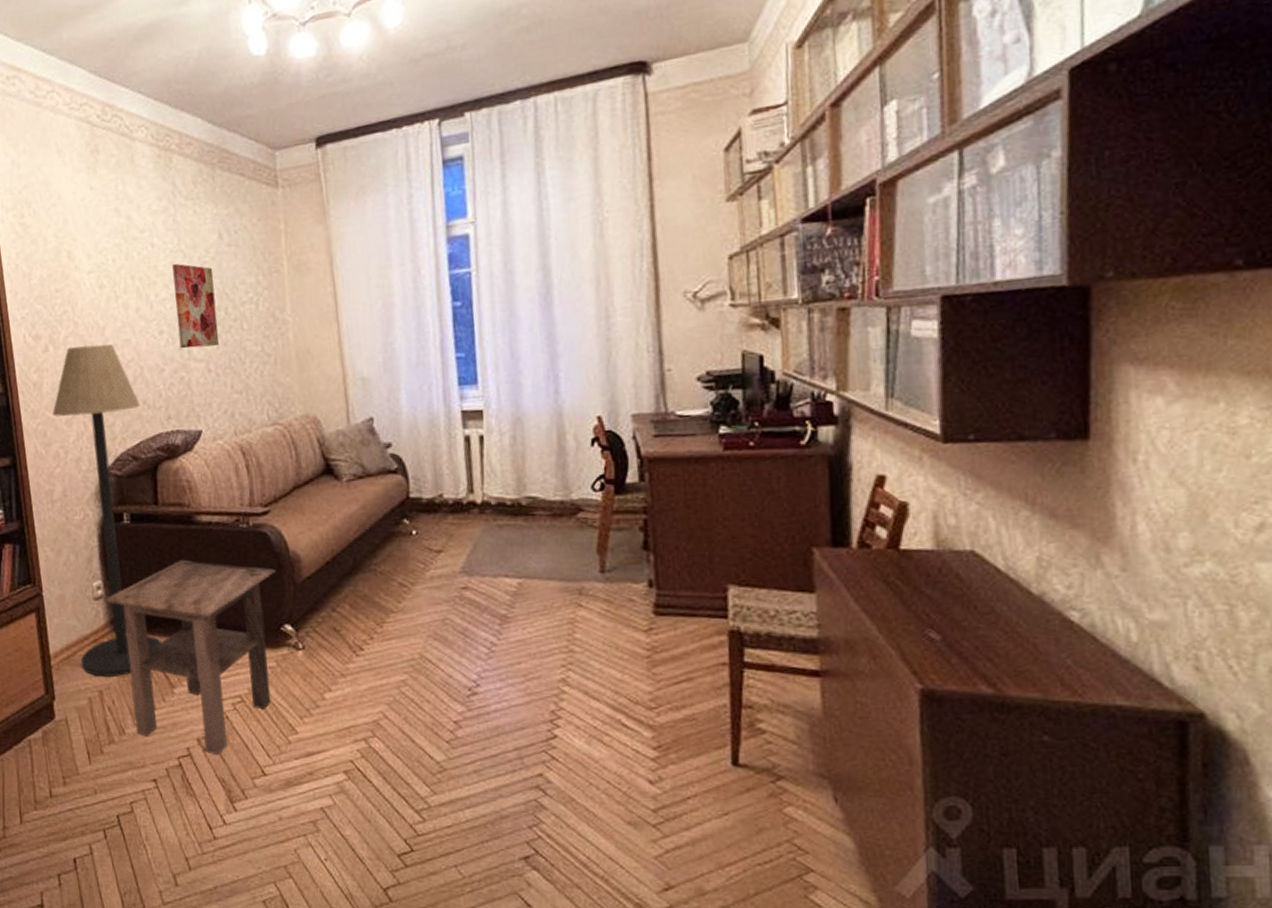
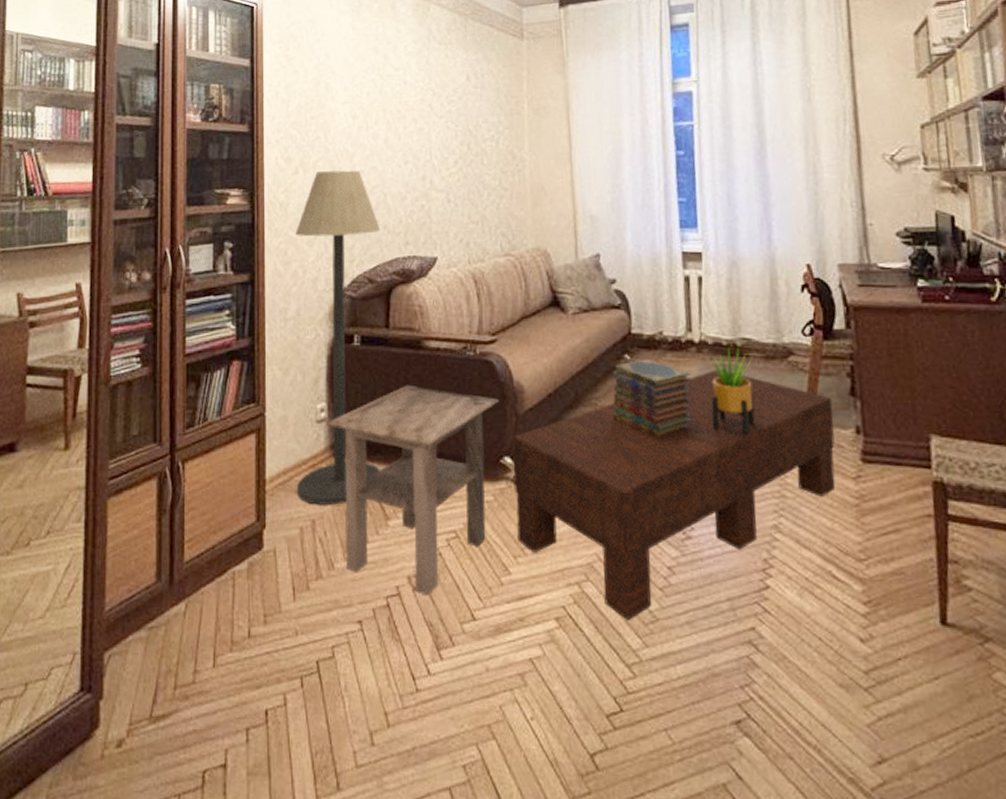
wall art: present [172,263,220,349] -> none [421,100,460,179]
coffee table: none [292,530,626,771] -> present [513,369,836,620]
book stack: none [391,522,476,601] -> present [612,358,692,439]
potted plant: none [491,507,542,594] -> present [708,348,755,436]

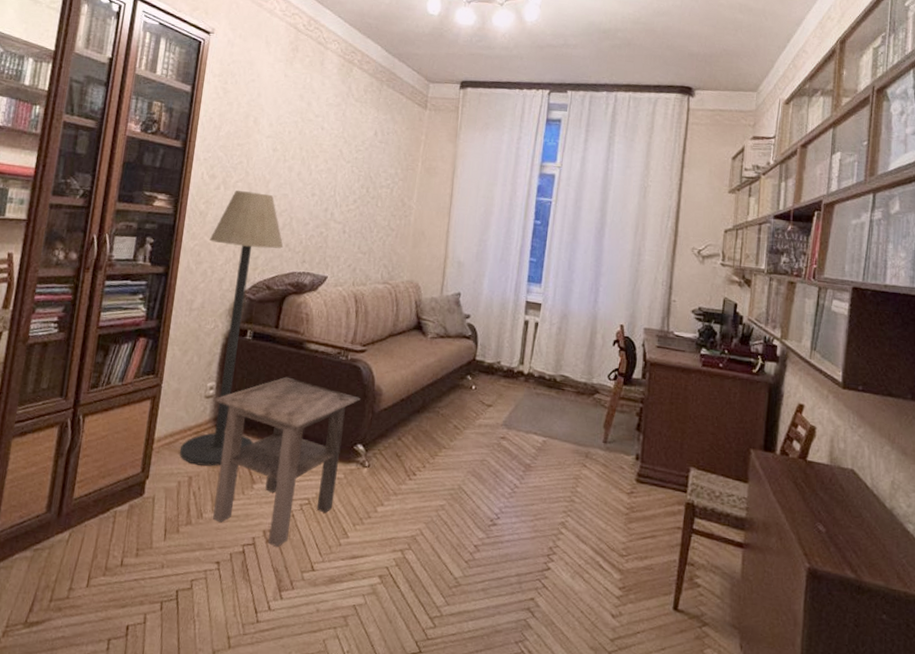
coffee table: present [513,369,836,620] -> none [358,397,622,583]
book stack: present [612,358,692,439] -> none [450,381,517,446]
potted plant: present [708,348,755,436] -> none [528,382,567,451]

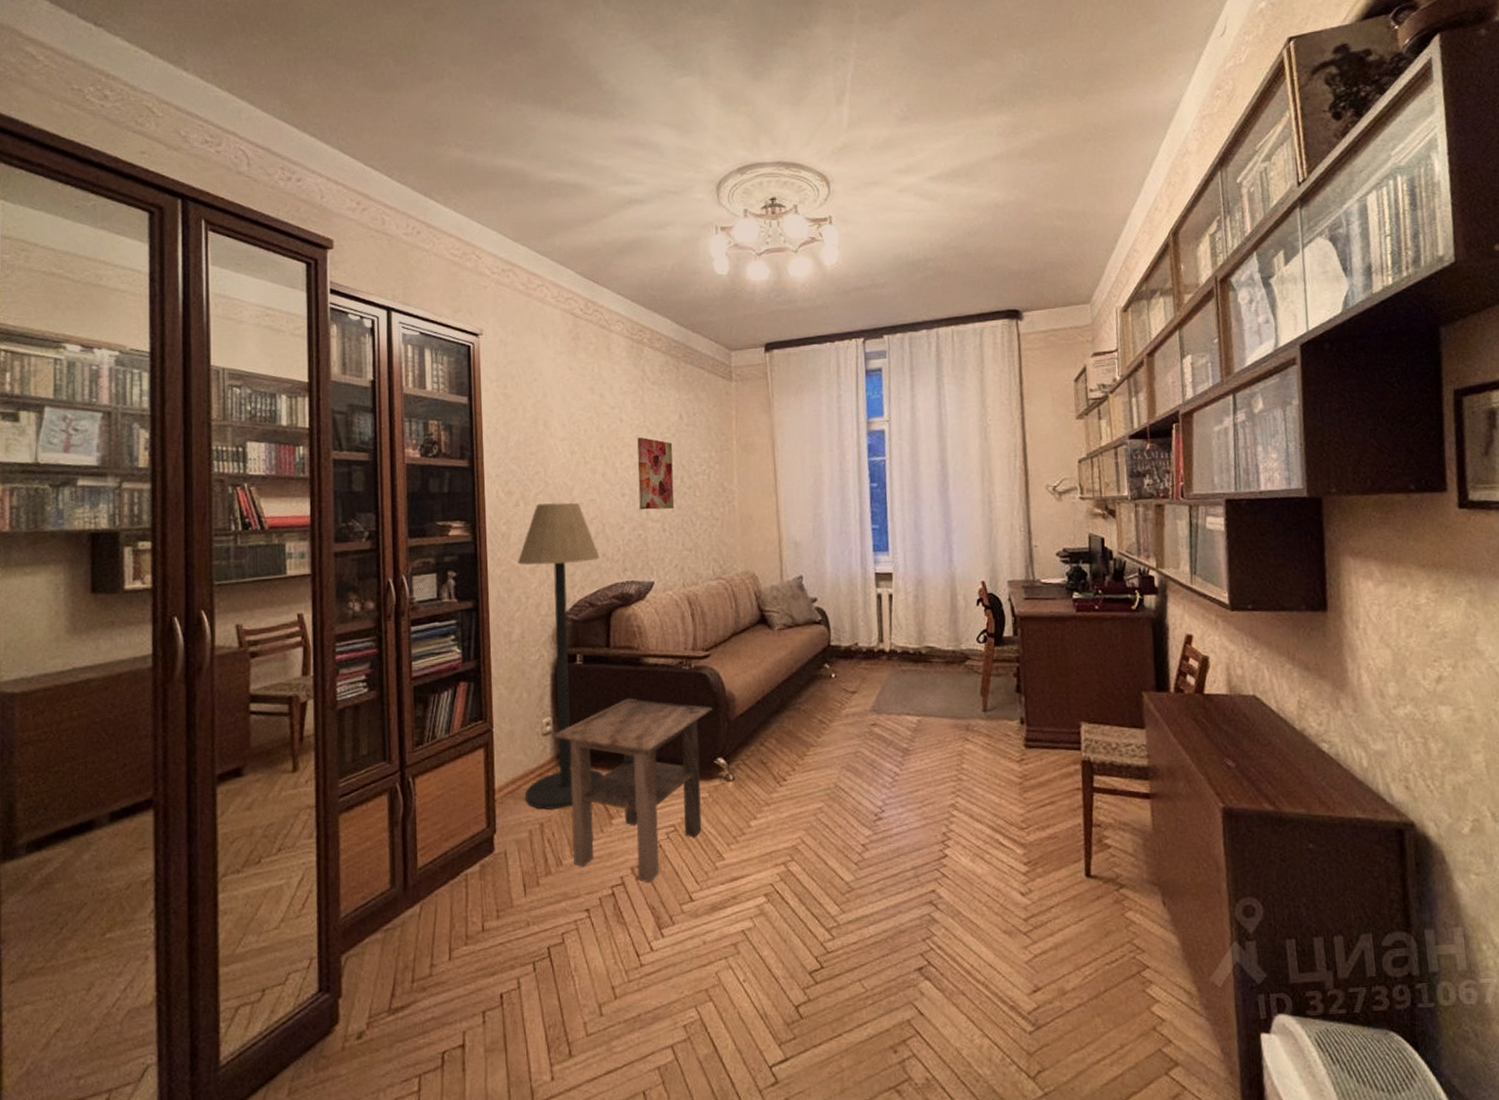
wall art: none [326,145,365,214] -> present [637,437,675,510]

